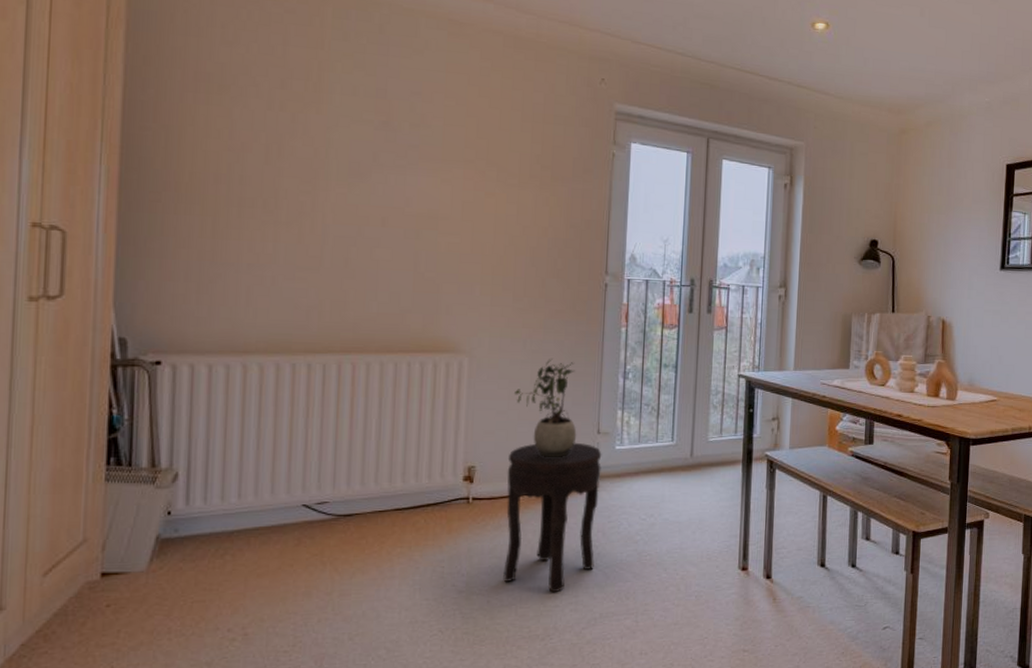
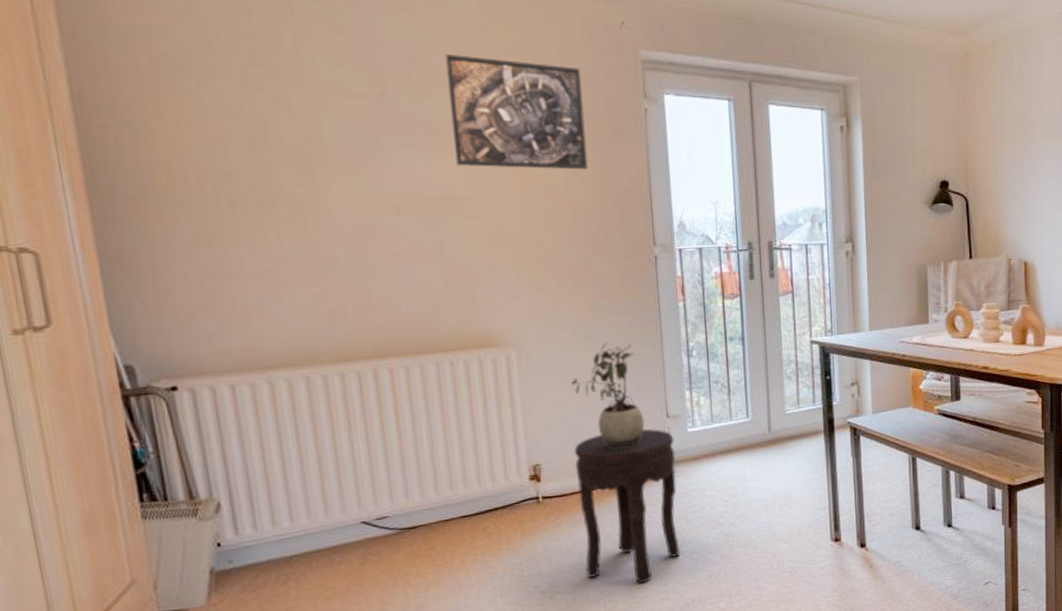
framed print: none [441,93,560,202] -> present [445,55,588,170]

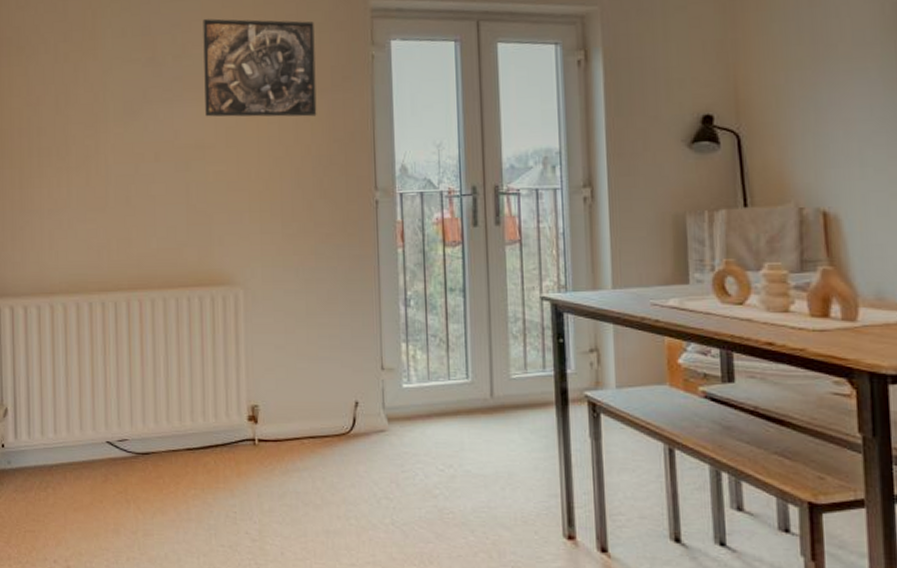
potted plant: present [572,342,645,448] -> none [291,286,359,398]
side table: present [574,428,680,584] -> none [289,379,390,550]

